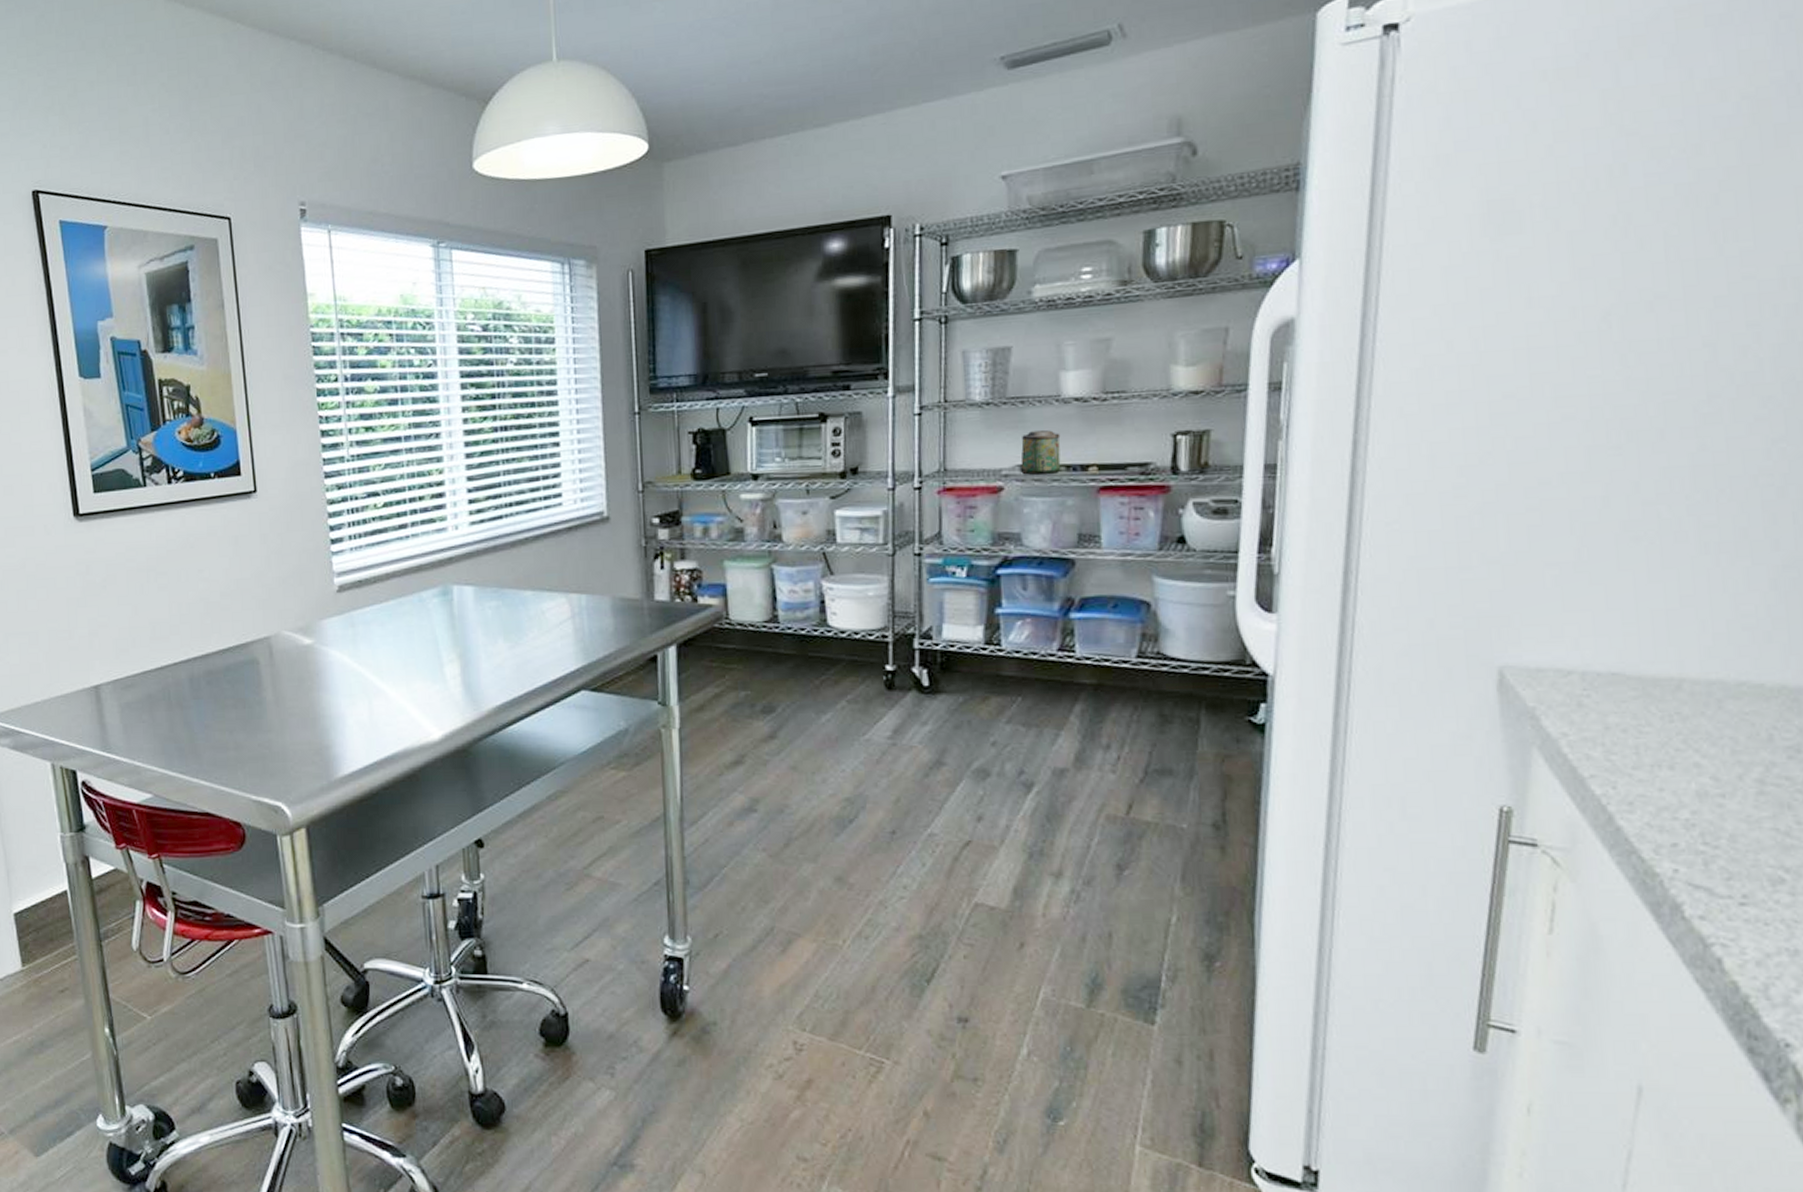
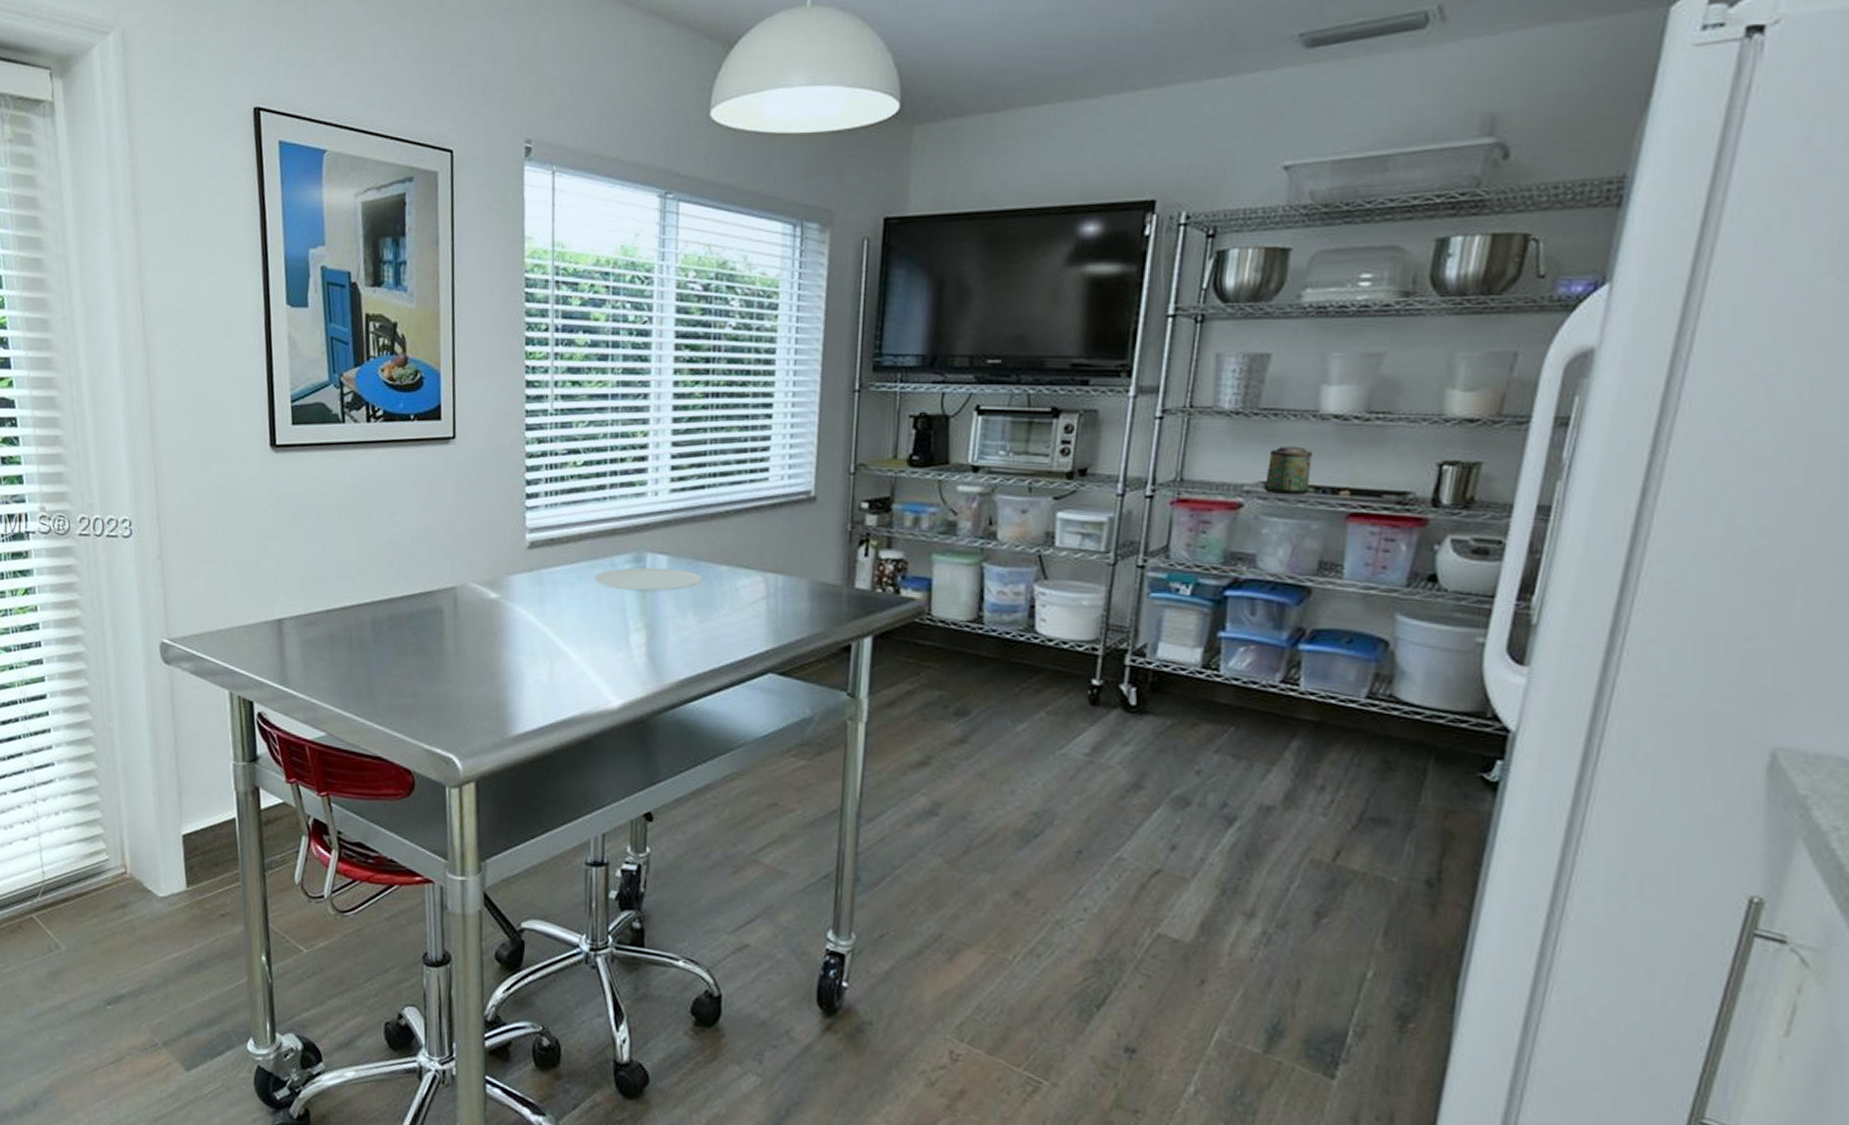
plate: none [404,598,509,625] -> present [594,567,703,593]

